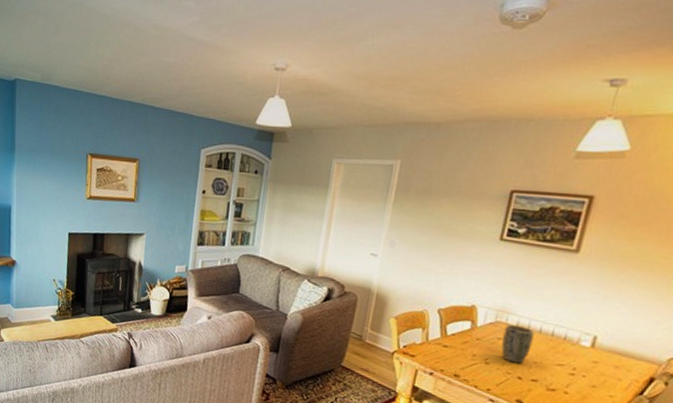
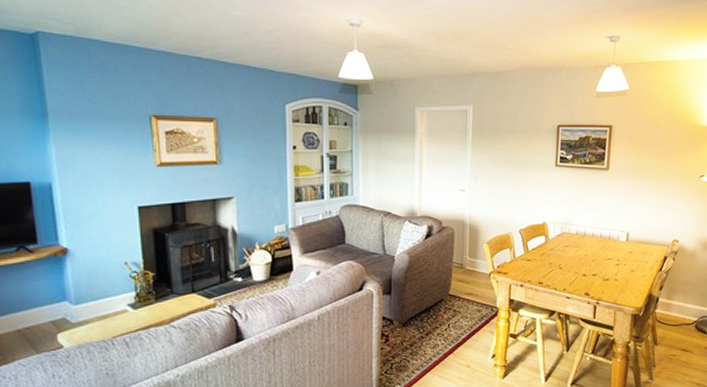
plant pot: present [501,324,534,364] -> none [569,233,589,264]

